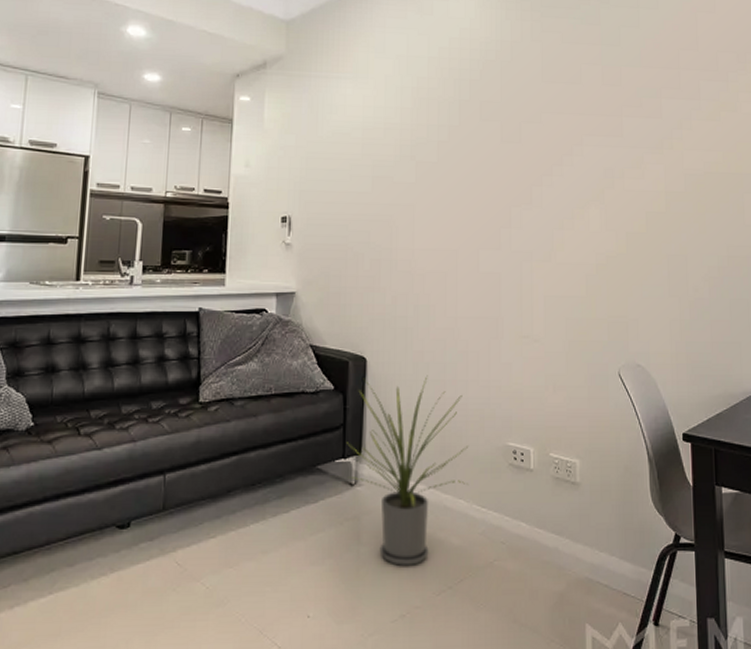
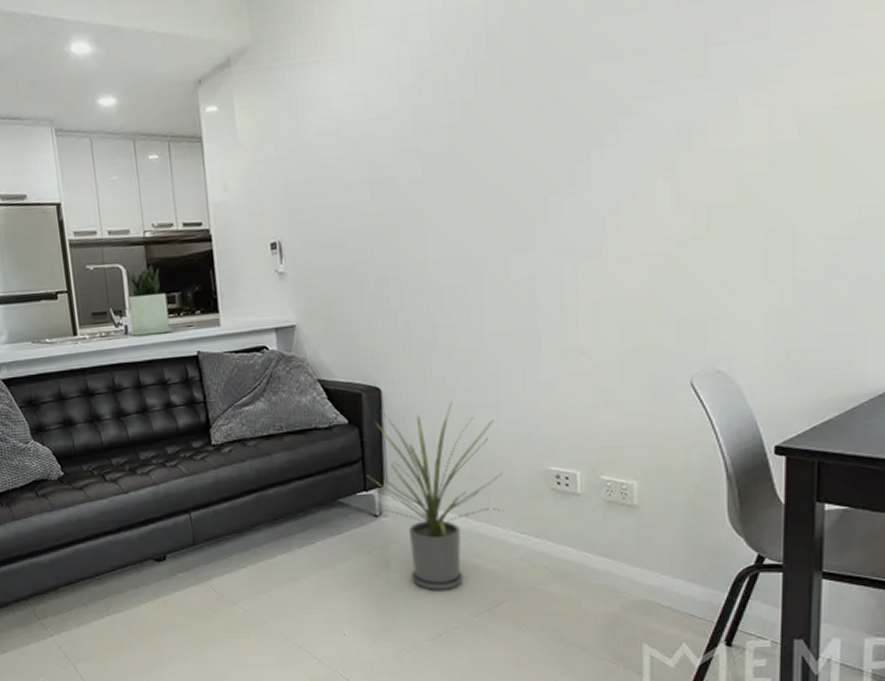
planter: none [134,222,180,288] -> present [125,265,175,336]

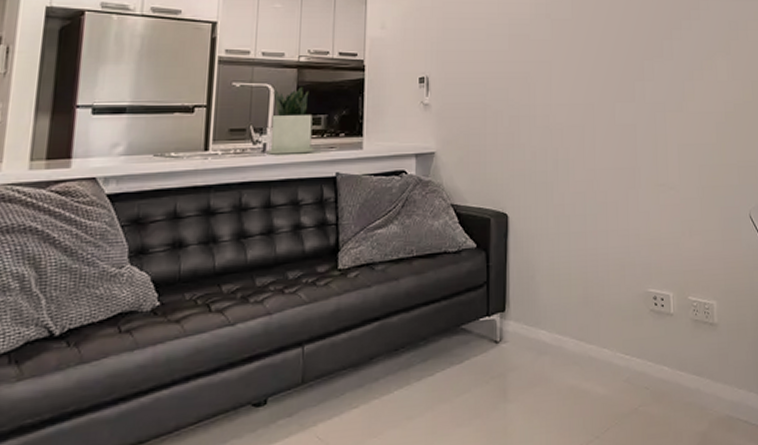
house plant: present [367,401,504,590] -> none [491,228,611,420]

